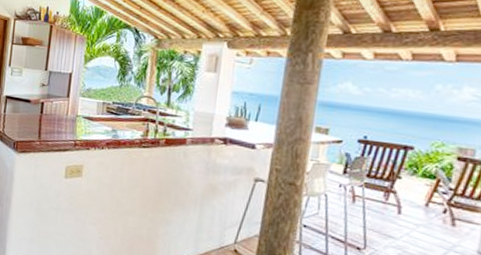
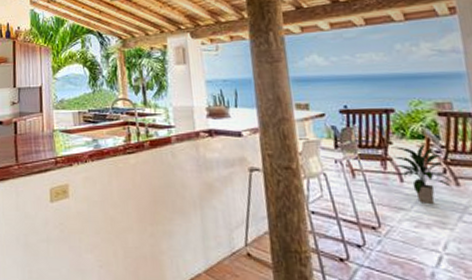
indoor plant: none [395,181,449,239] -> present [390,144,452,205]

